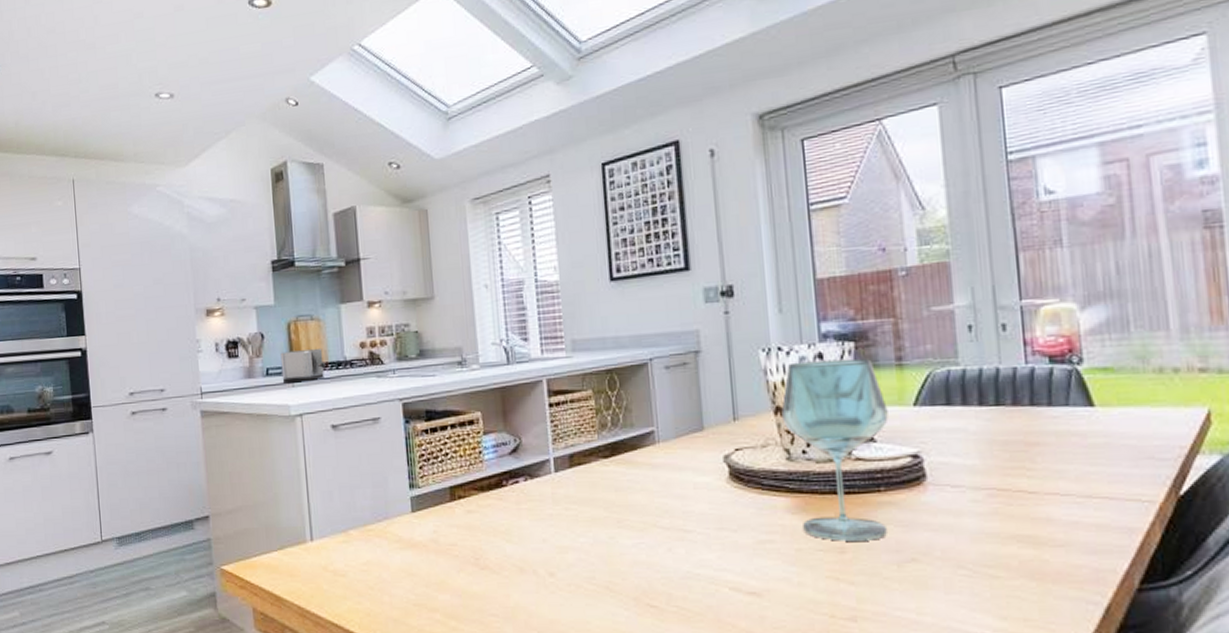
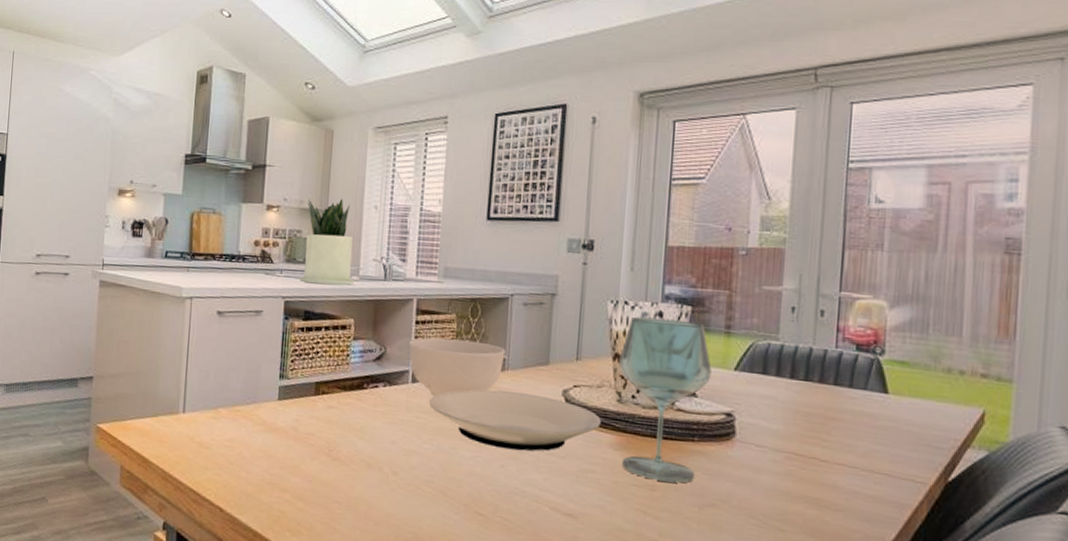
toaster: present [280,347,326,384] -> none [179,238,221,269]
planter: none [410,283,476,380] -> present [299,199,355,286]
bowl: none [545,416,654,484] -> present [408,338,506,397]
plate: none [576,465,772,530] -> present [428,389,601,451]

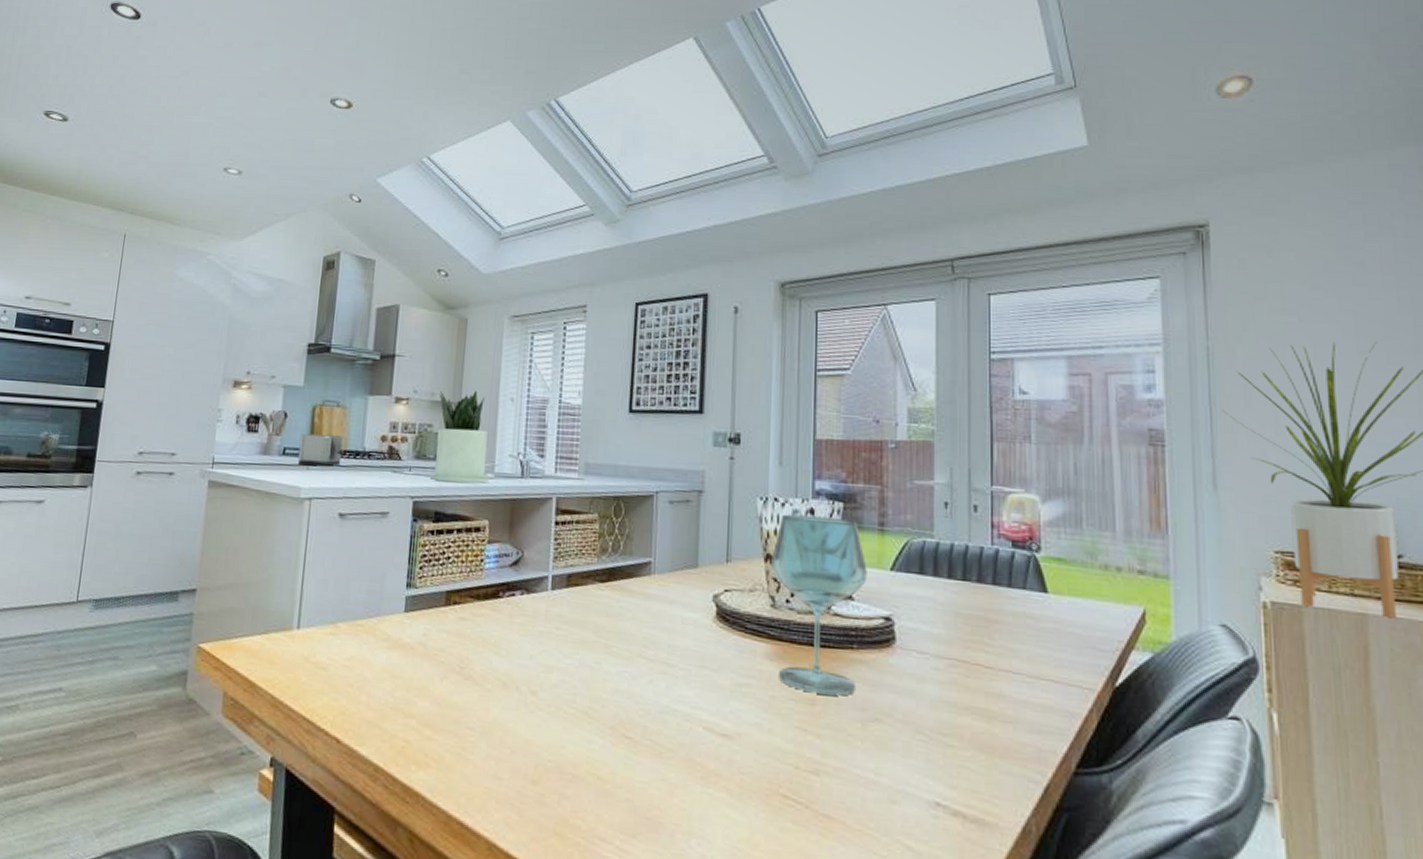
toaster: none [179,238,221,269] -> present [298,433,345,467]
bowl: present [408,338,506,397] -> none [547,540,651,605]
plate: present [428,389,601,451] -> none [569,596,755,664]

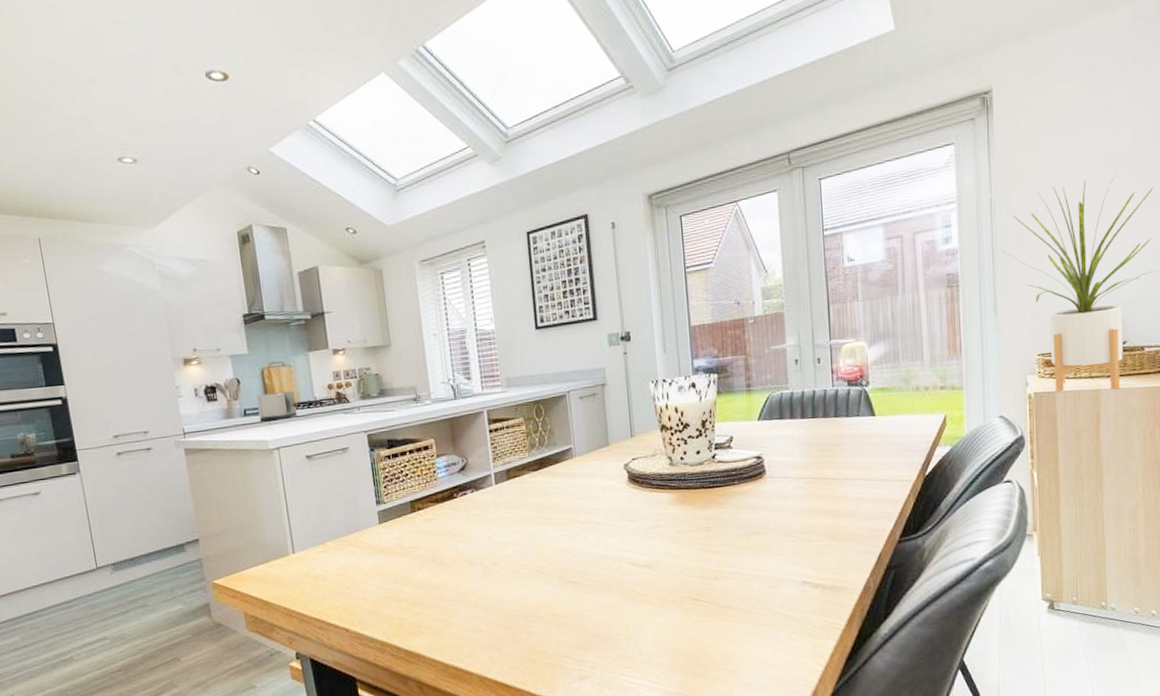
planter: present [429,390,490,485] -> none [370,332,429,415]
wine glass: present [771,514,867,696] -> none [666,386,741,523]

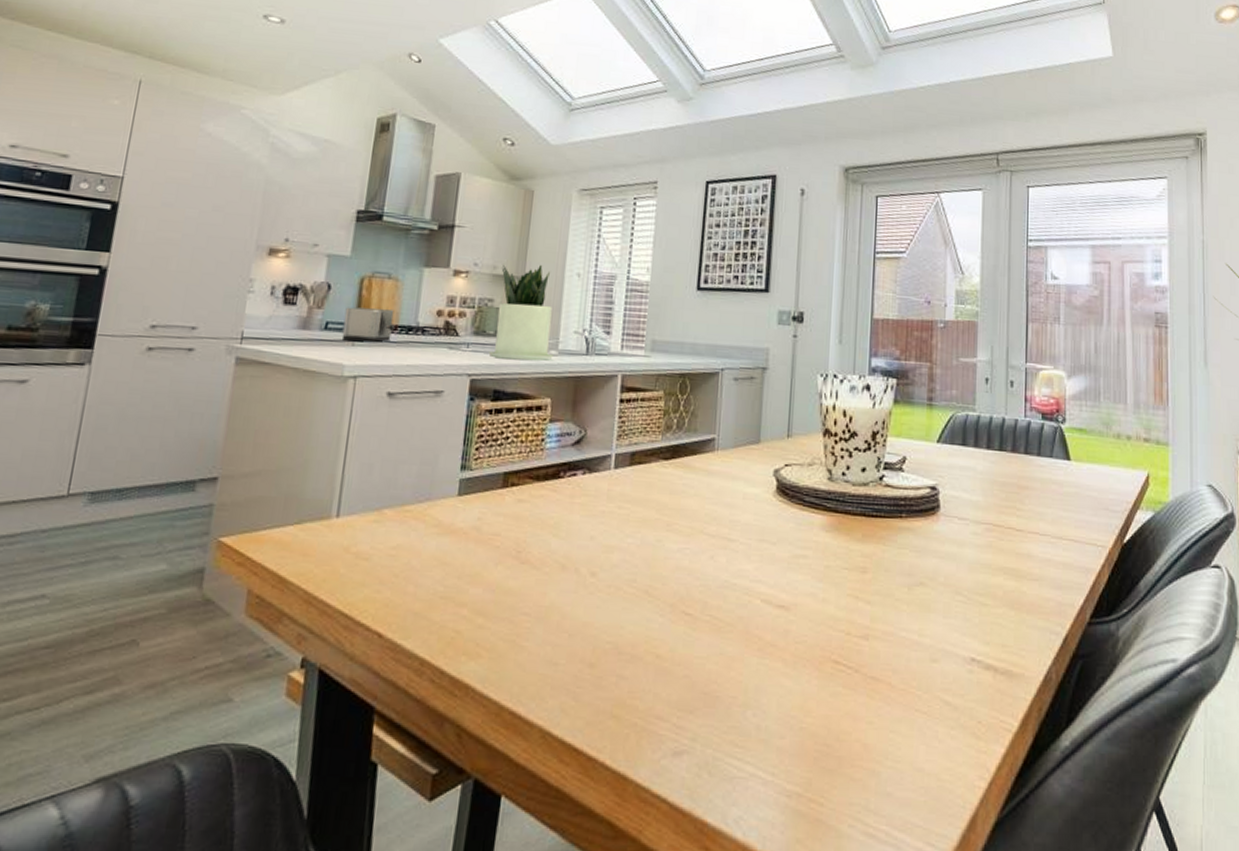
planter: none [370,332,429,415] -> present [488,264,553,362]

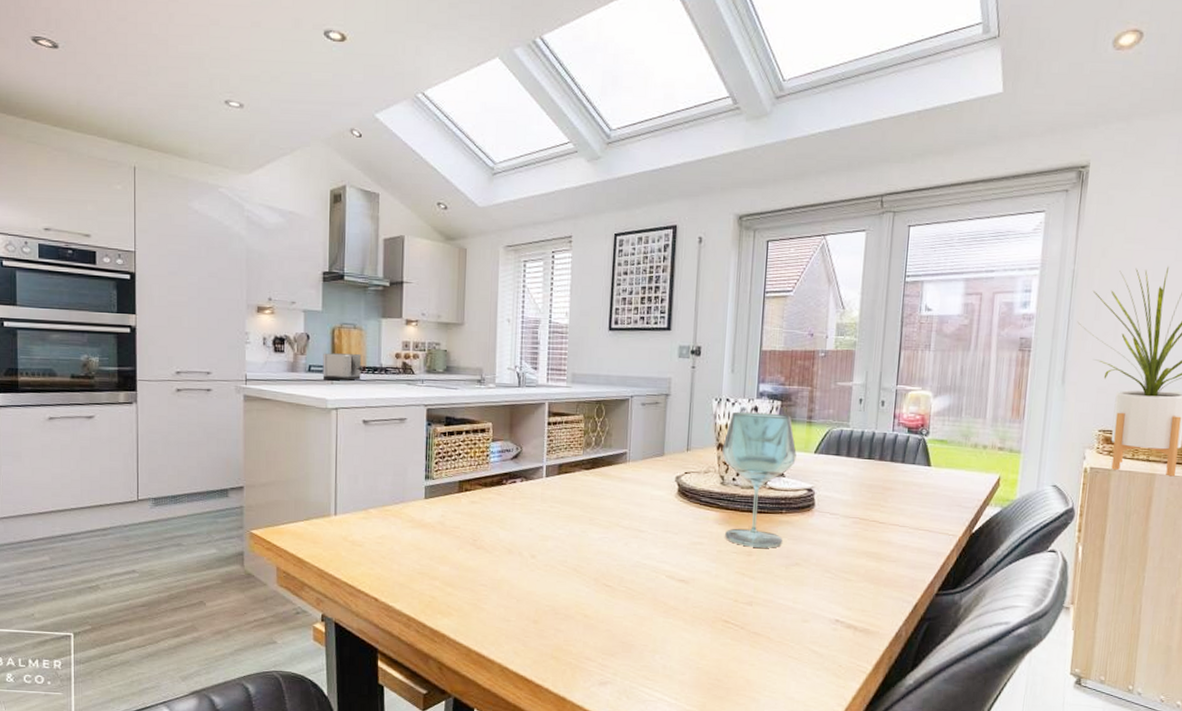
planter: present [488,264,553,362] -> none [439,313,492,393]
wine glass: none [829,390,916,563] -> present [722,411,797,548]

